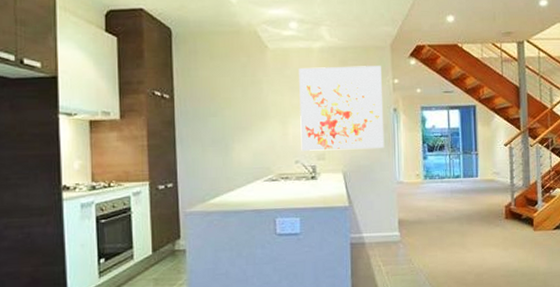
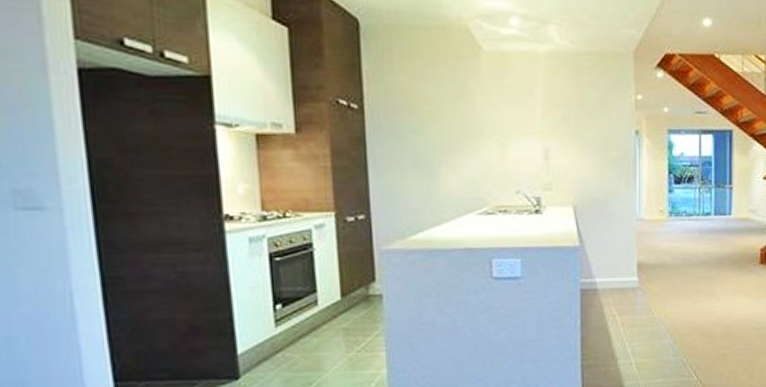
wall art: present [299,66,385,151] -> none [521,76,624,179]

